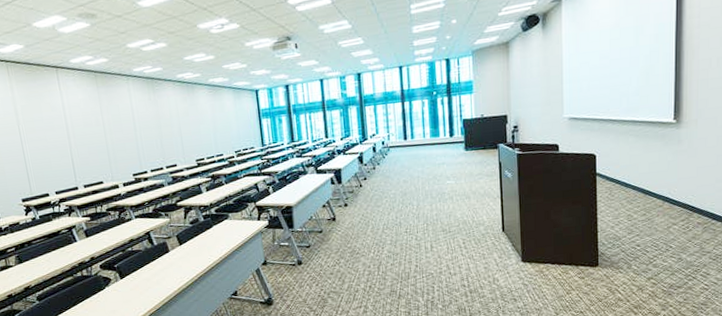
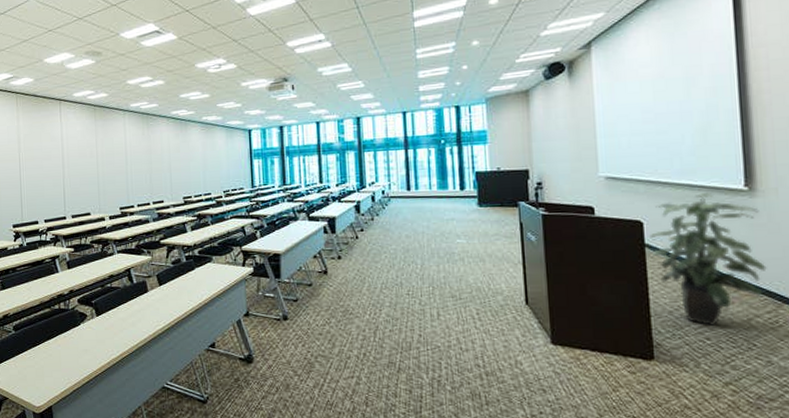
indoor plant: none [600,127,684,235] -> present [649,193,767,326]

